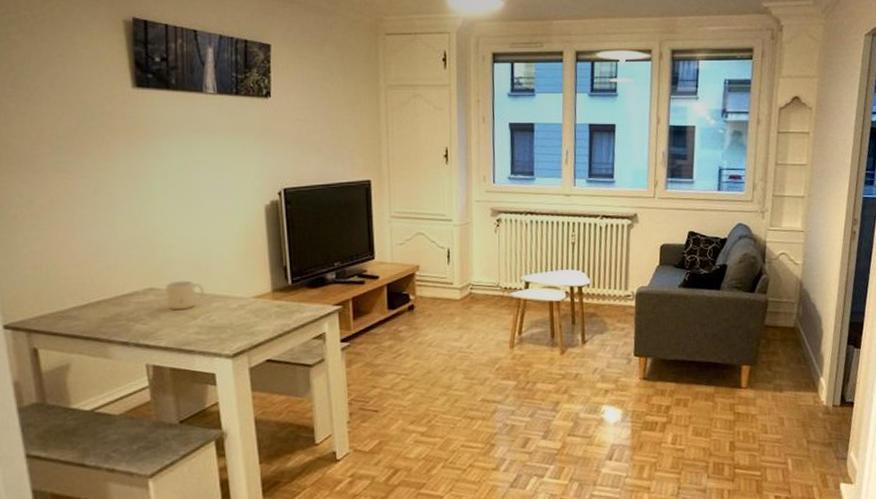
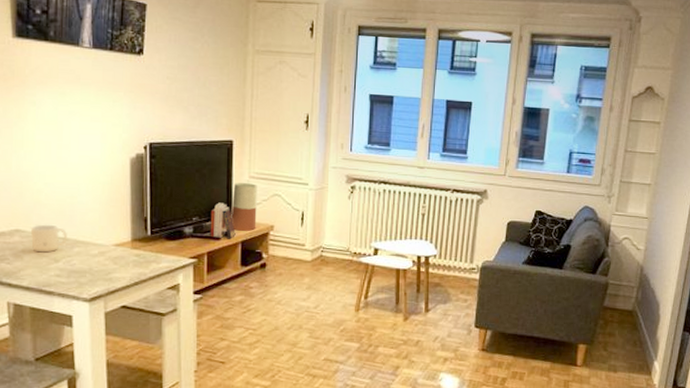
books: none [352,245,380,283] -> present [210,202,236,239]
vase: none [374,223,401,273] -> present [231,183,257,231]

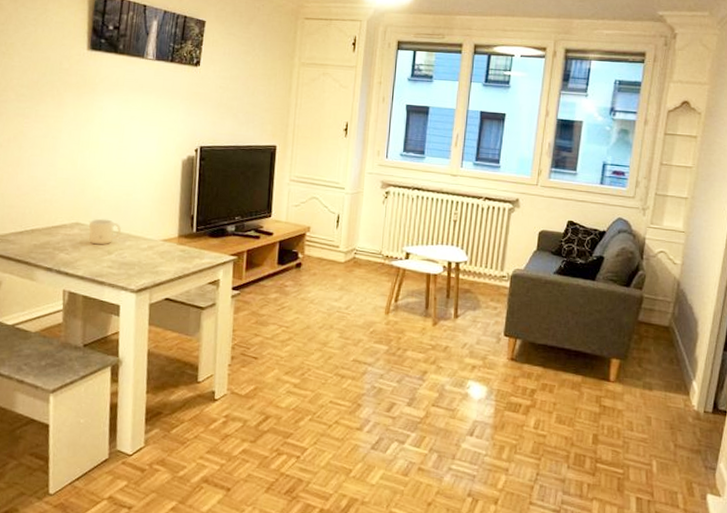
books: present [210,202,236,239] -> none [250,203,274,239]
vase: present [231,183,257,231] -> none [270,185,297,232]

